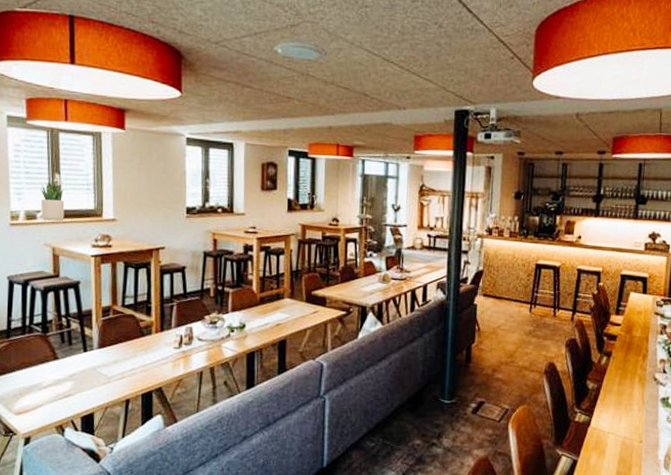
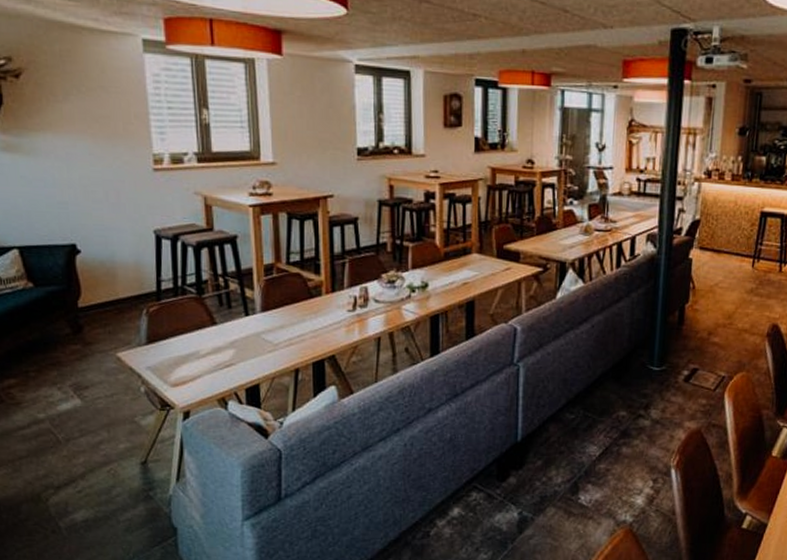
planter: present [40,181,65,221] -> none [186,117,216,165]

